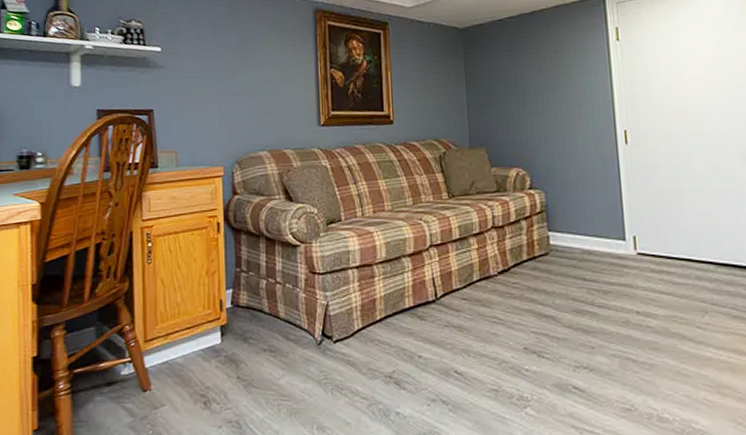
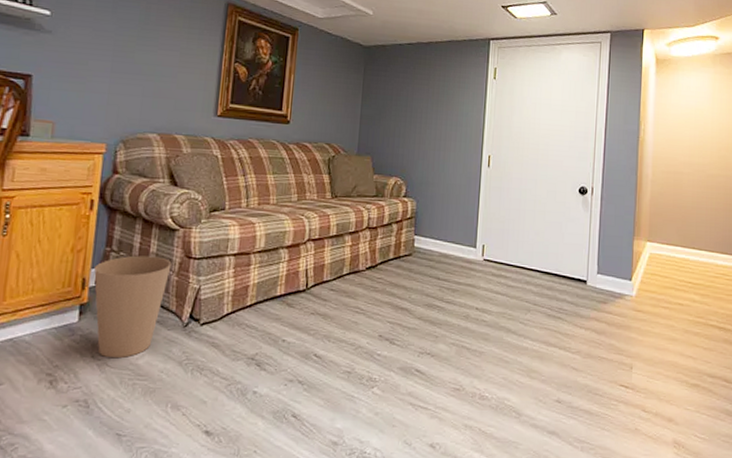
trash bin: none [228,274,298,379] -> present [93,255,172,359]

